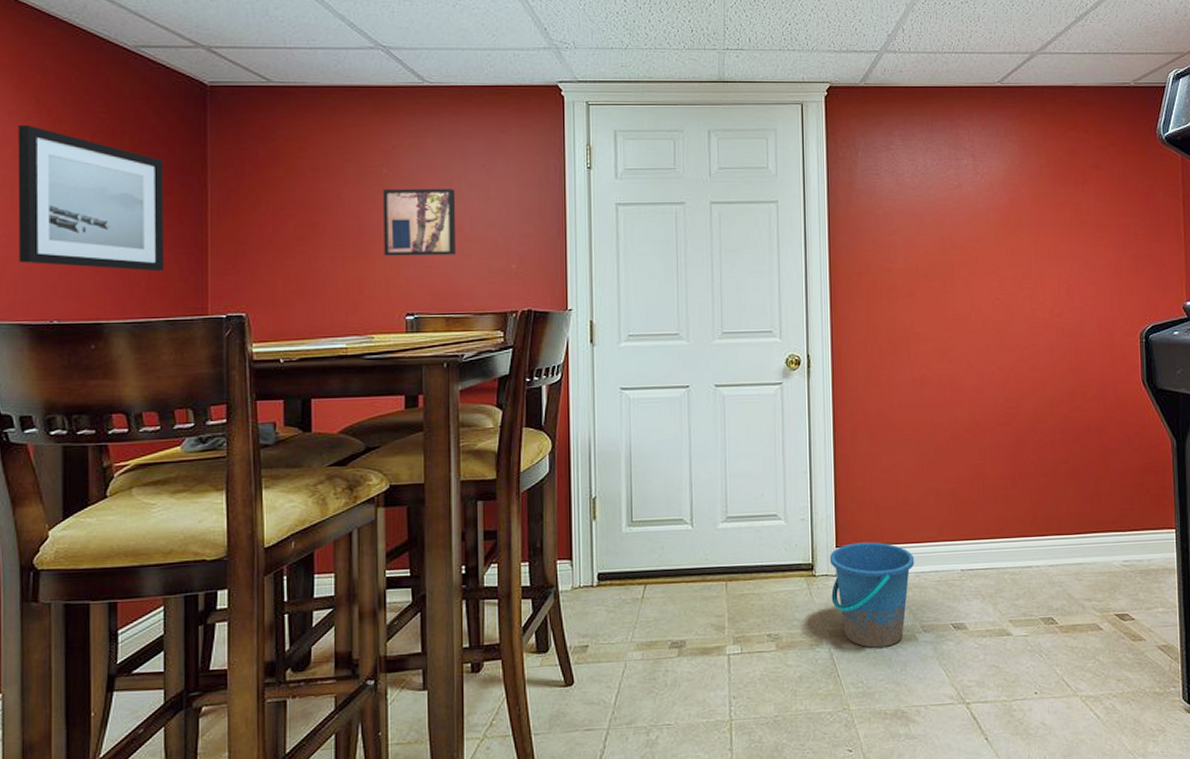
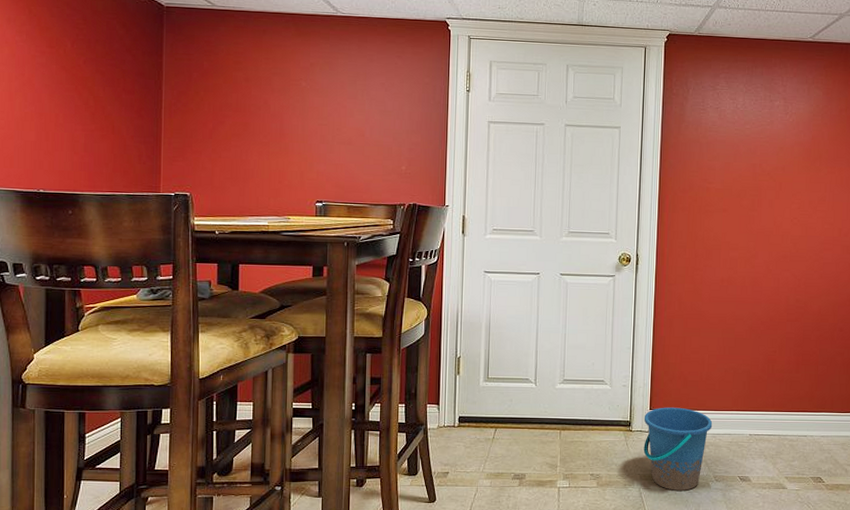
wall art: present [18,124,165,272] -> none [13,30,128,155]
wall art: present [383,189,457,256] -> none [300,99,359,156]

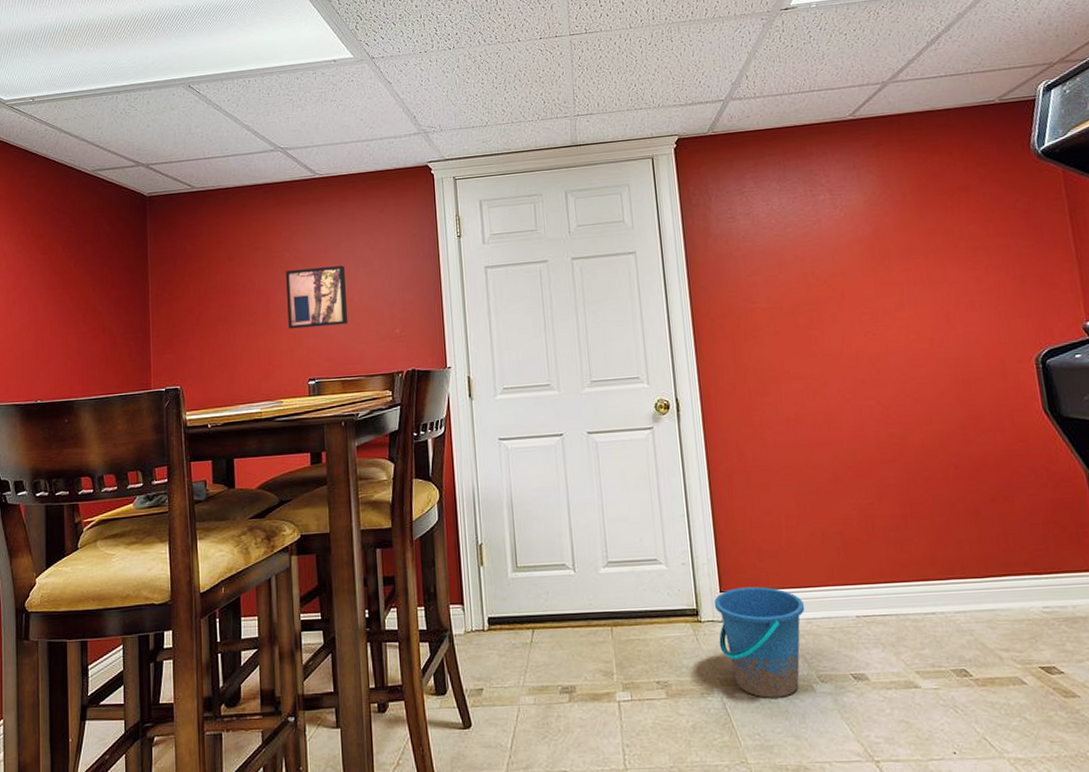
wall art: none [300,99,359,156] -> present [286,265,349,329]

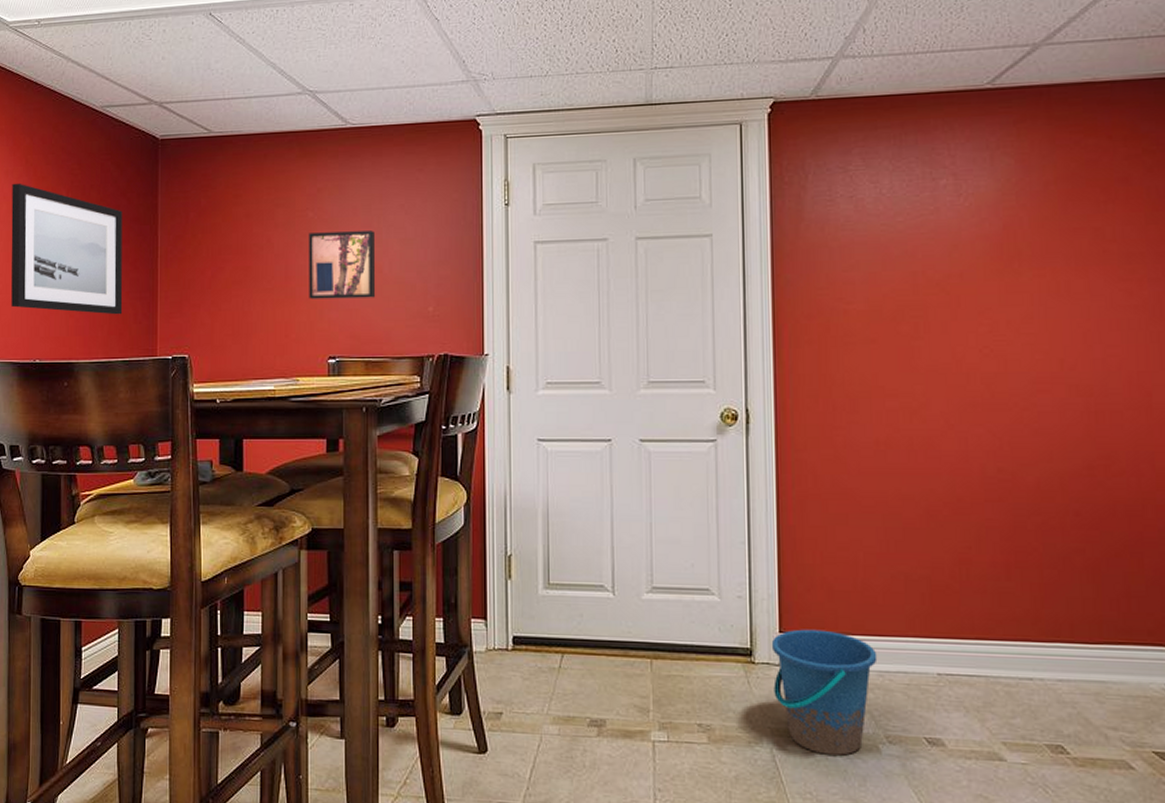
wall art: none [11,241,118,355] -> present [11,183,123,315]

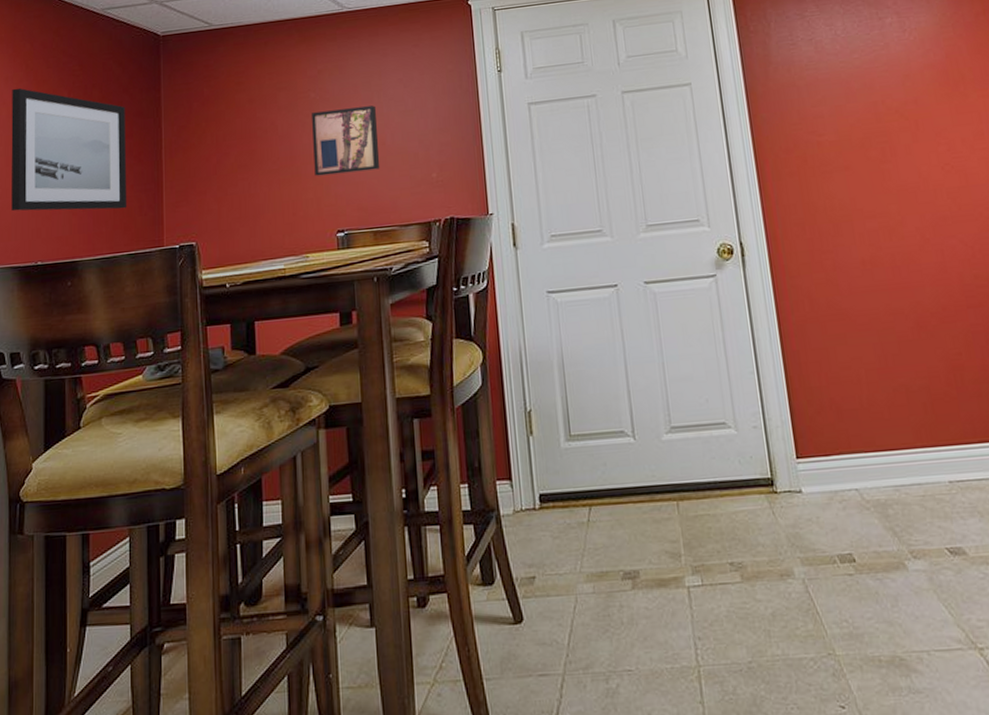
bucket: present [771,629,878,756] -> none [790,450,892,579]

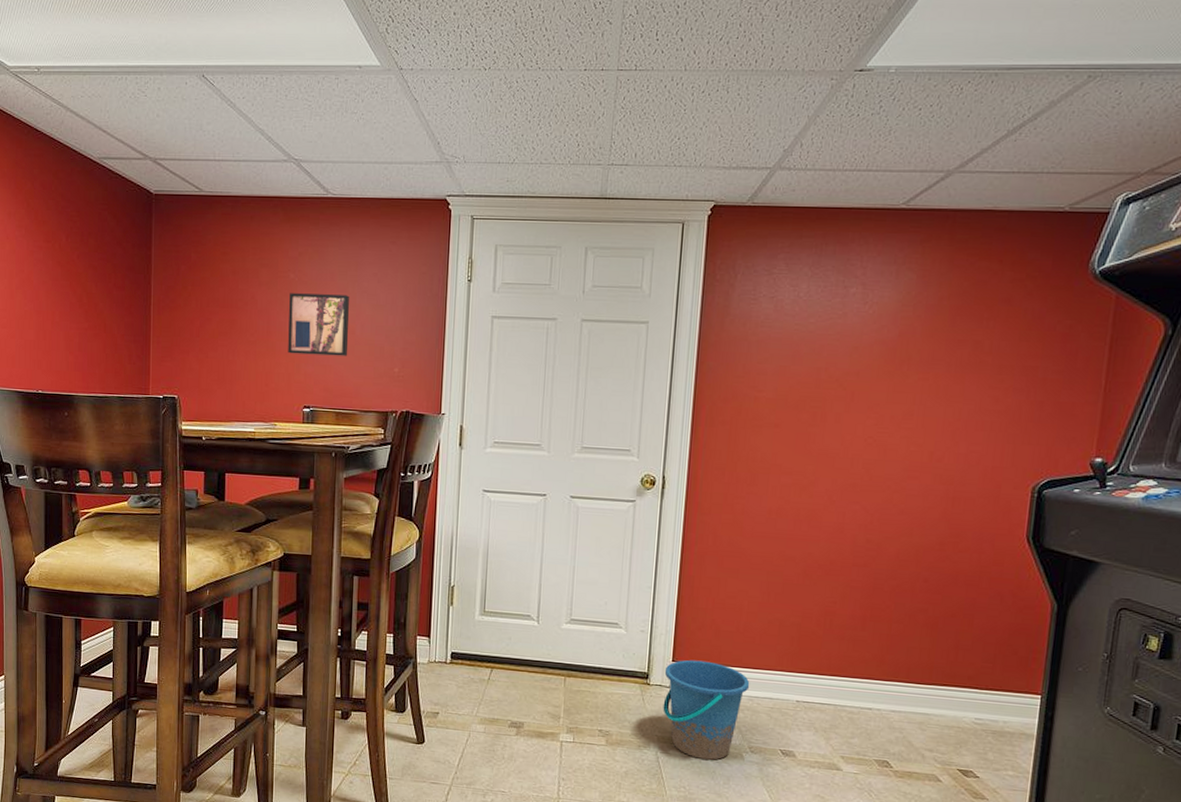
wall art: present [11,87,127,211] -> none [14,225,119,355]
bucket: none [790,450,892,579] -> present [663,659,750,760]

